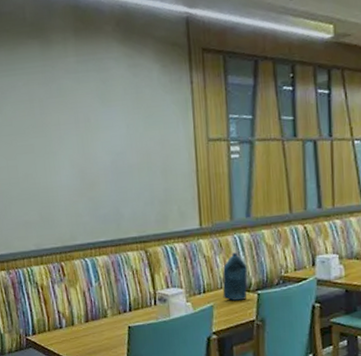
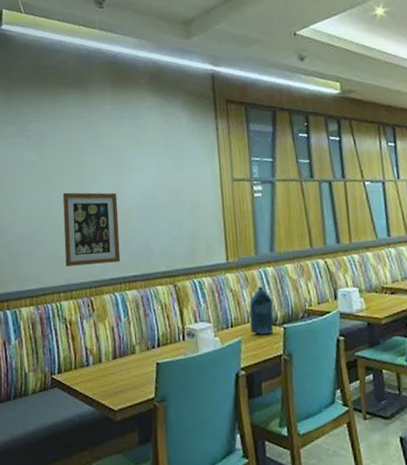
wall art: none [27,154,90,232] -> present [62,192,121,267]

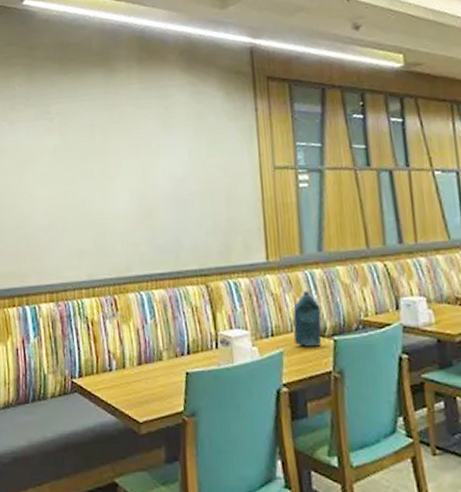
wall art: present [62,192,121,267] -> none [85,179,147,261]

